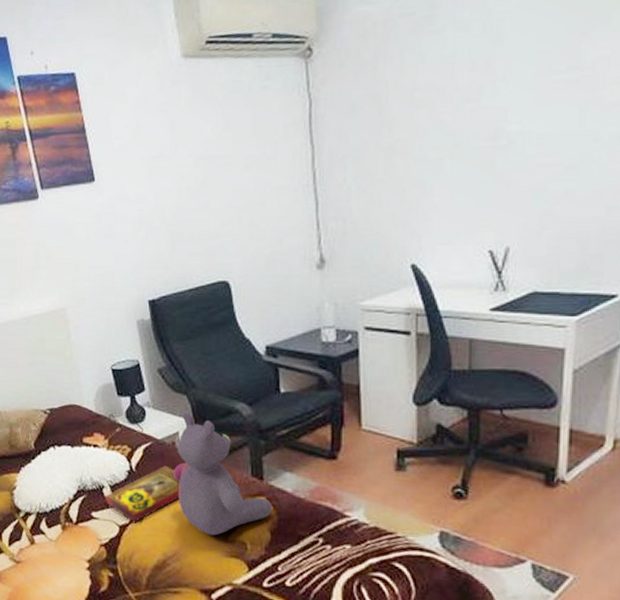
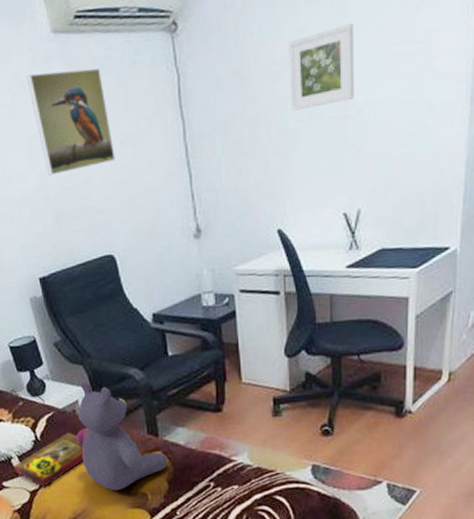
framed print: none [153,92,238,197] -> present [26,68,116,176]
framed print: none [432,50,508,140] -> present [288,23,354,111]

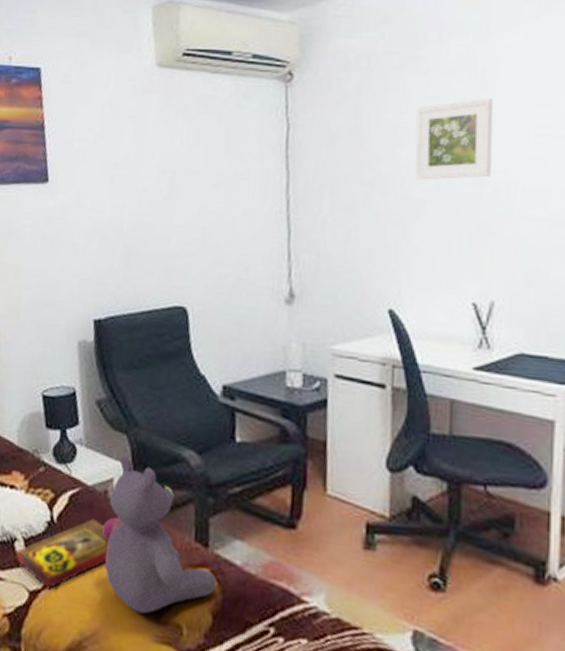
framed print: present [26,68,116,176] -> none [121,102,205,209]

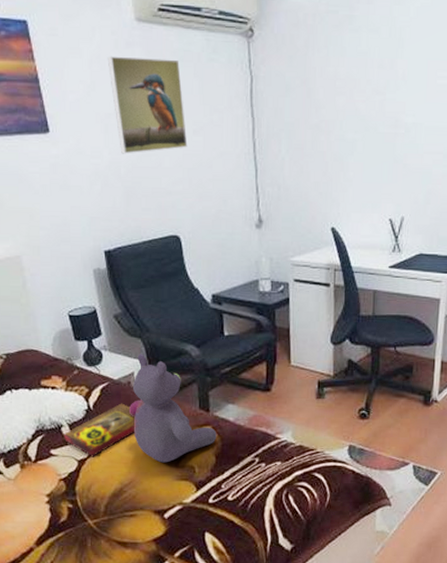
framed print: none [121,102,205,209] -> present [107,56,188,154]
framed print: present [415,98,493,180] -> none [350,54,407,123]

